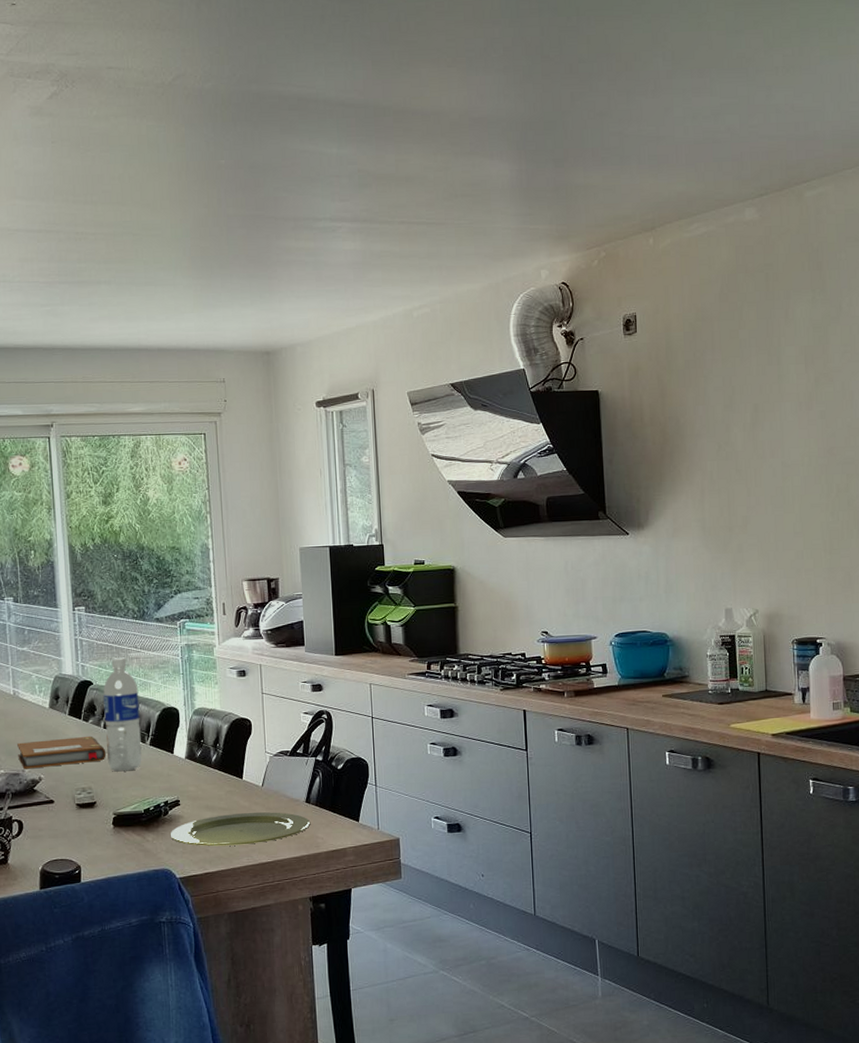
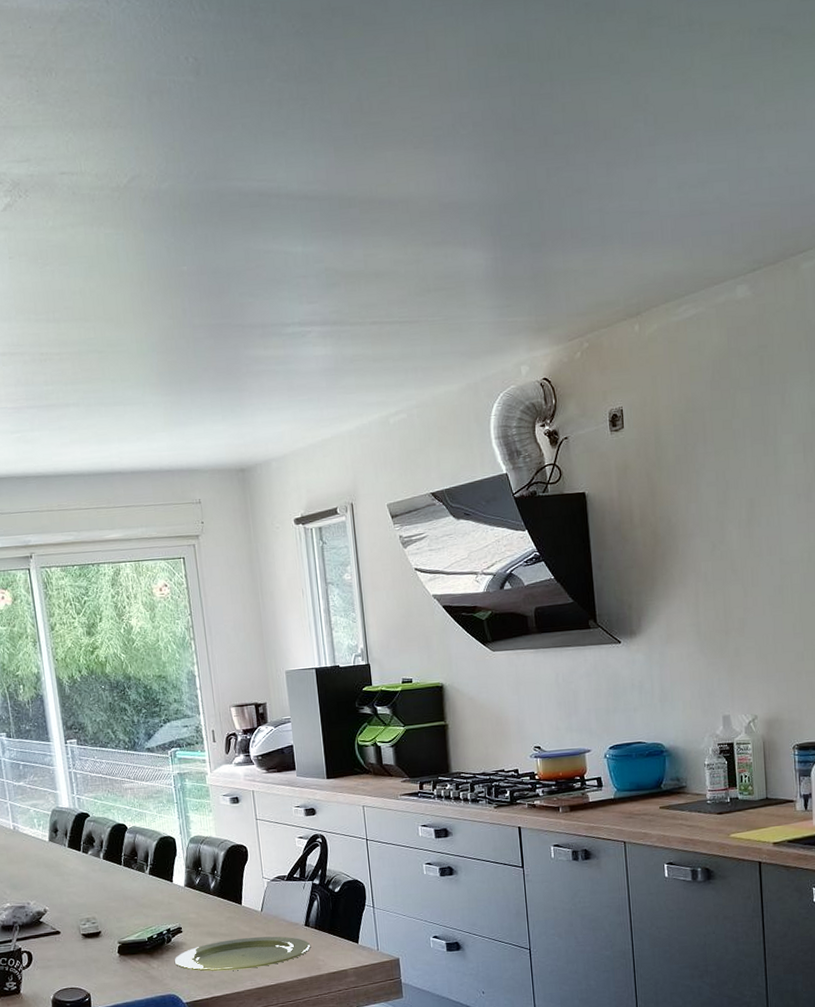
notebook: present [17,735,106,769] -> none [21,867,108,902]
water bottle: present [103,657,142,772] -> none [100,788,143,902]

